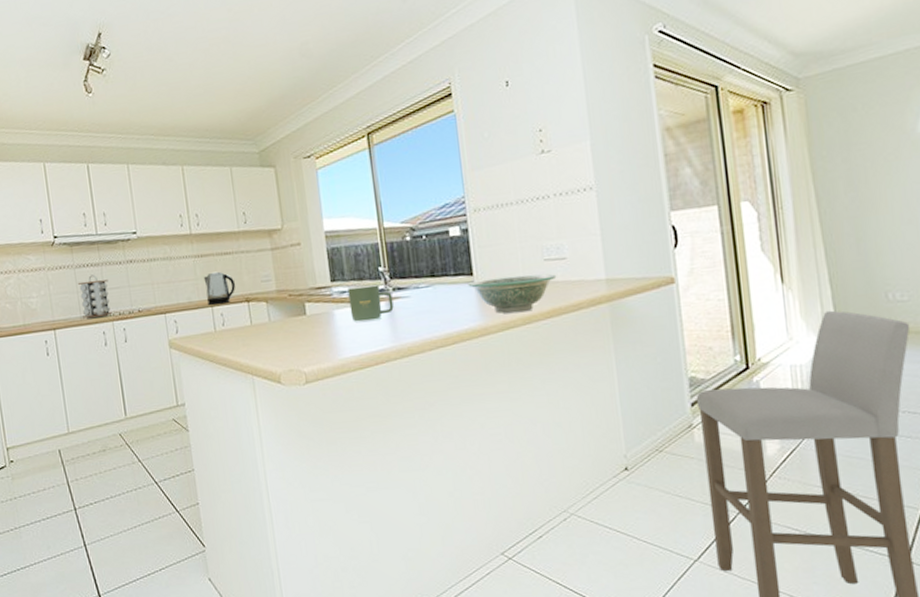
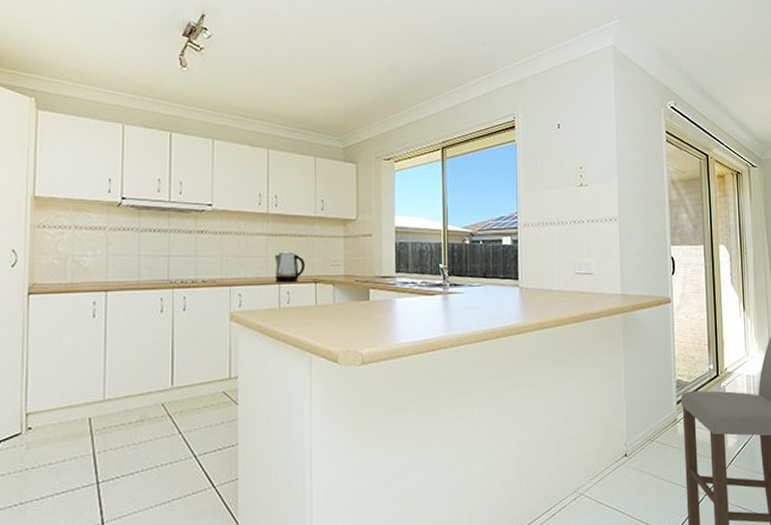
spice rack: present [77,274,112,319] -> none [139,240,175,284]
mug: present [347,284,394,323] -> none [410,278,449,312]
bowl: present [467,273,557,314] -> none [513,284,584,316]

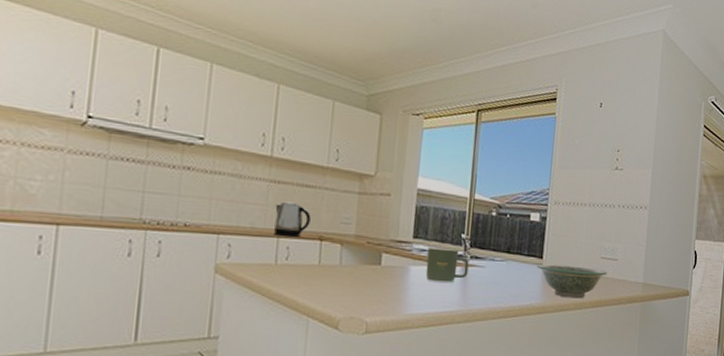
mug: none [410,278,449,312] -> present [425,246,469,284]
bowl: none [513,284,584,316] -> present [536,263,608,299]

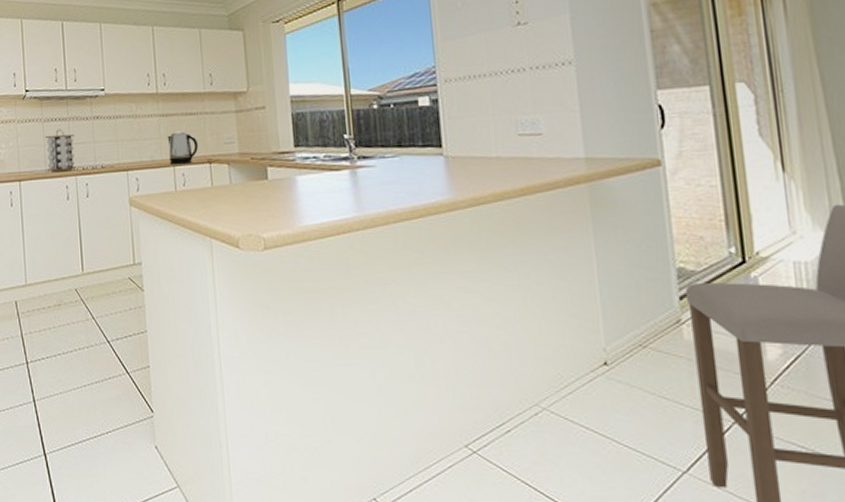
spice rack: none [103,171,152,224] -> present [44,129,76,172]
mug: present [425,246,469,284] -> none [311,151,358,191]
bowl: present [536,263,608,299] -> none [436,149,532,189]

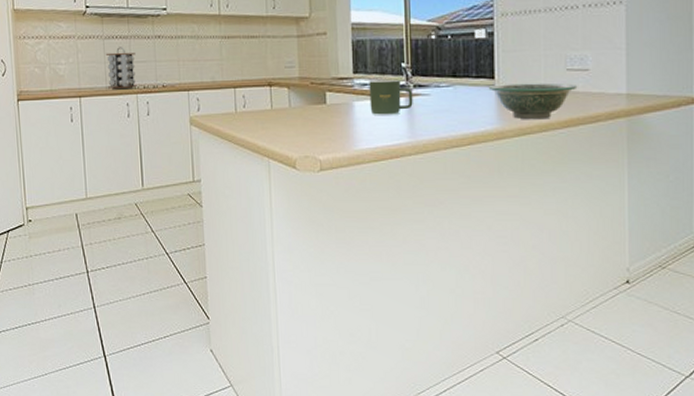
kettle: present [167,131,199,166] -> none [228,54,260,87]
mug: none [311,151,358,191] -> present [369,79,413,116]
bowl: none [436,149,532,189] -> present [488,82,578,120]

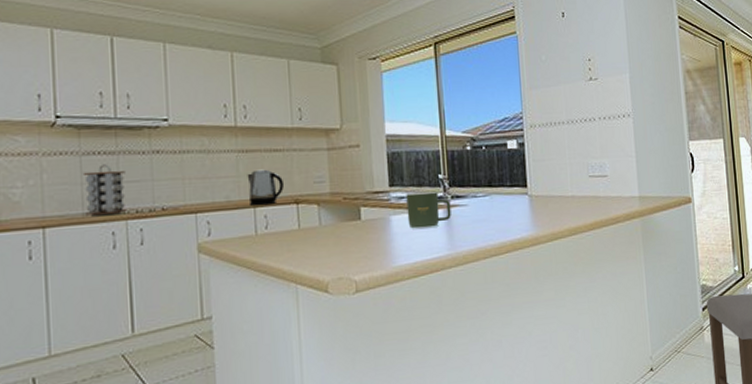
kettle: none [228,54,260,87] -> present [247,169,285,207]
bowl: present [488,82,578,120] -> none [522,188,599,225]

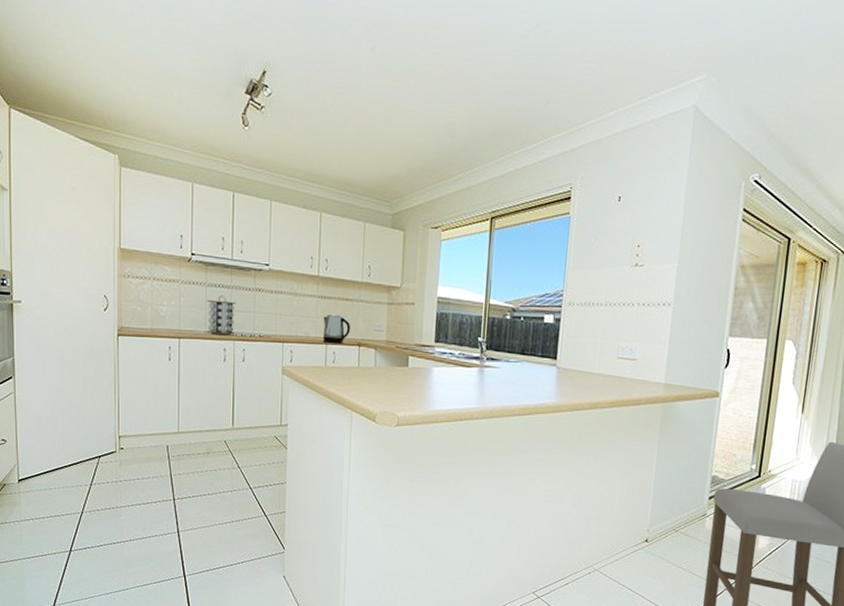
mug: present [406,191,451,230] -> none [446,349,485,383]

